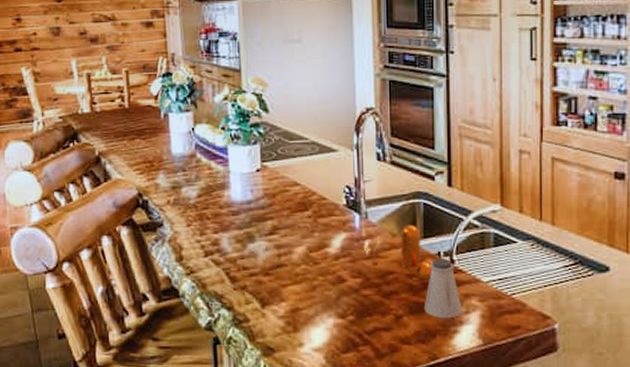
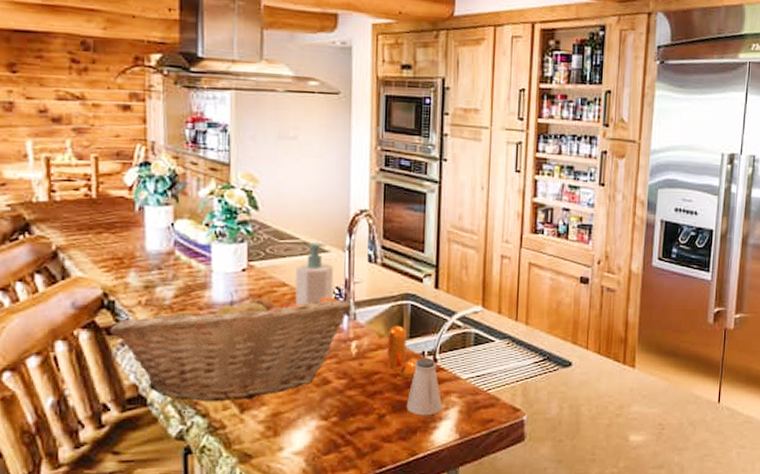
fruit basket: none [146,191,363,296] -> present [111,291,352,402]
soap bottle: none [307,142,344,205] -> present [295,242,334,306]

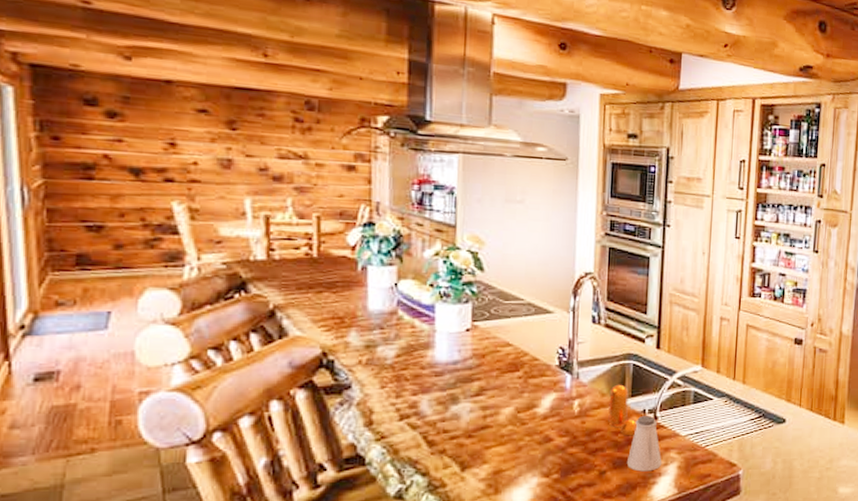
fruit basket: present [111,291,352,402] -> none [329,351,575,461]
soap bottle: present [295,242,334,306] -> none [519,304,558,366]

